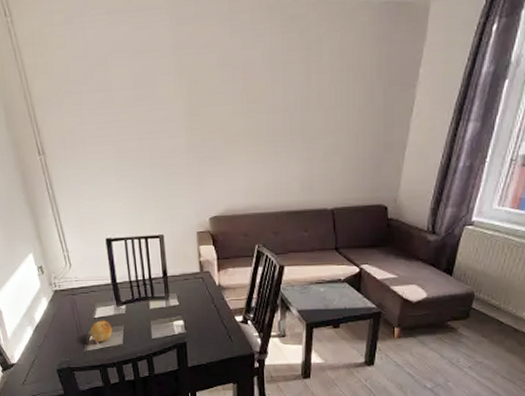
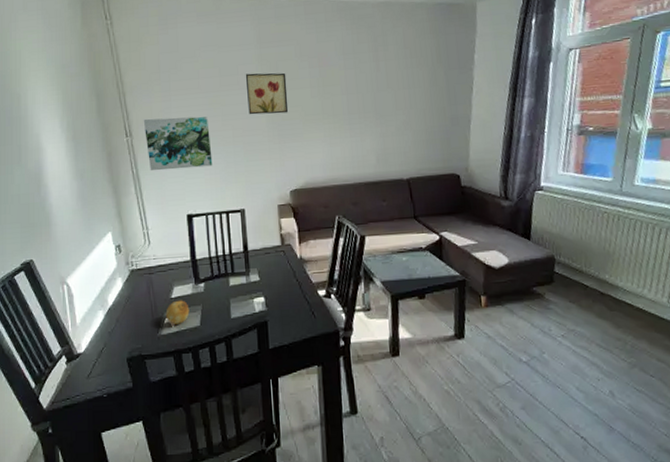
wall art: none [55,134,130,193] -> present [143,116,213,171]
wall art: none [162,85,209,134] -> present [245,72,289,115]

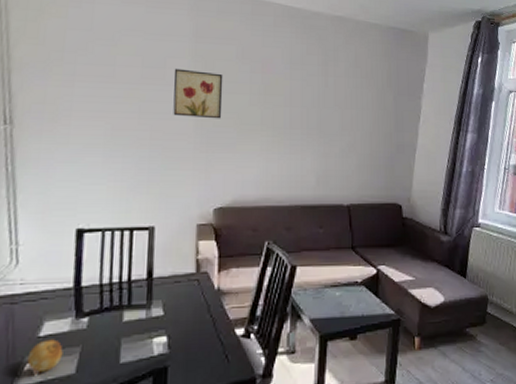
wall art: present [143,116,213,171] -> none [31,104,121,172]

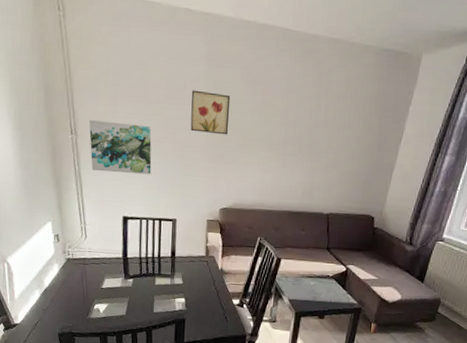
fruit: present [27,339,63,372] -> none [95,290,118,311]
wall art: none [31,104,121,172] -> present [88,119,152,175]

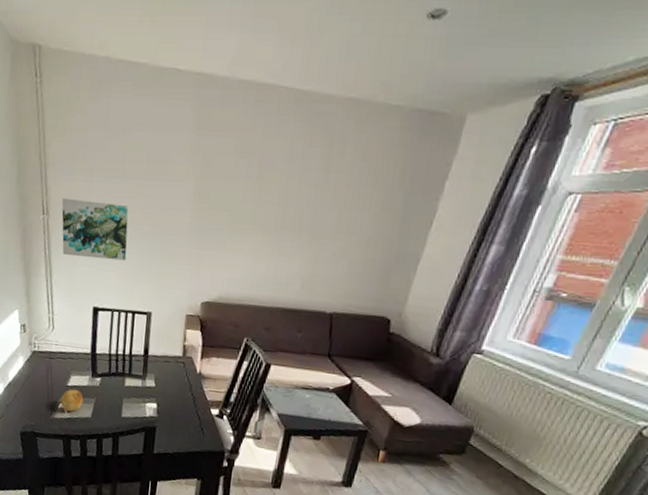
fruit: none [95,290,118,311] -> present [60,389,83,412]
wall art: present [190,90,231,135] -> none [172,163,221,216]

